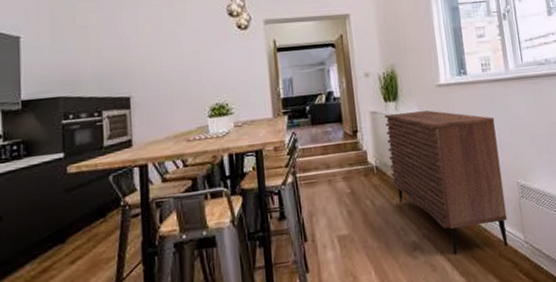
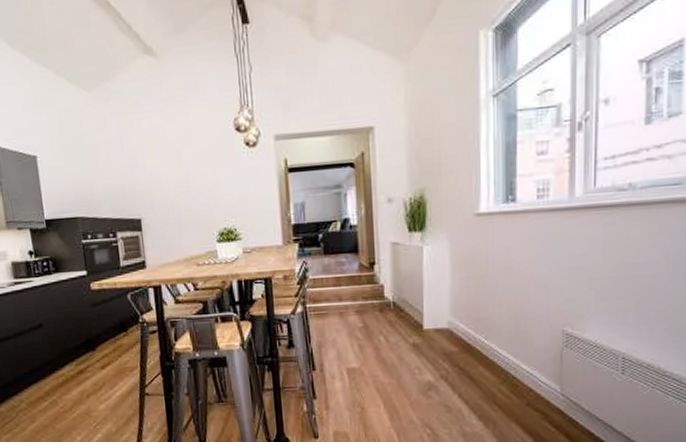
sideboard: present [384,110,509,256] -> none [407,243,545,399]

